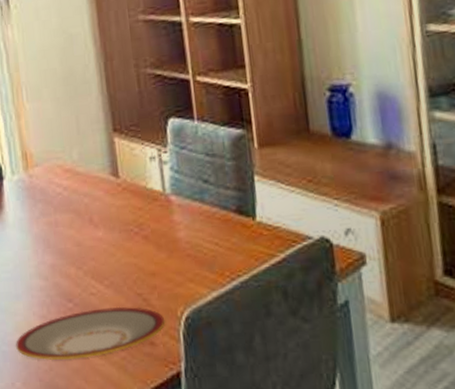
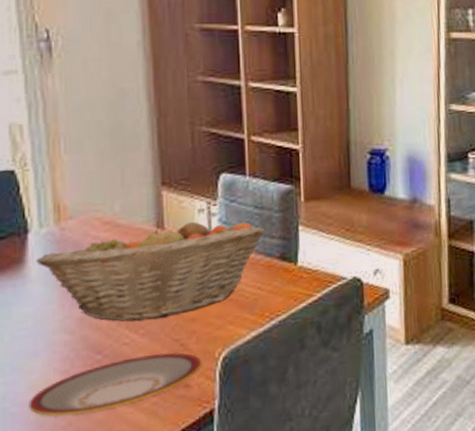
fruit basket: none [11,169,218,271] -> present [36,221,265,322]

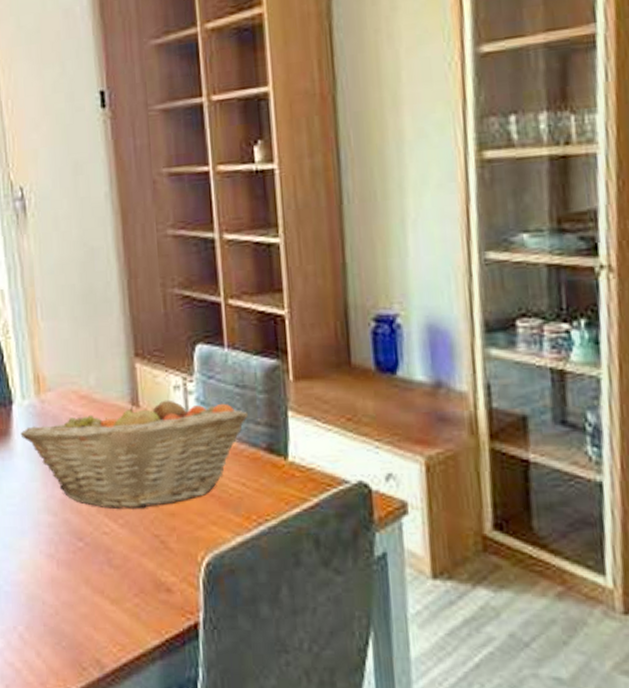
plate: present [29,353,202,416] -> none [19,548,184,603]

